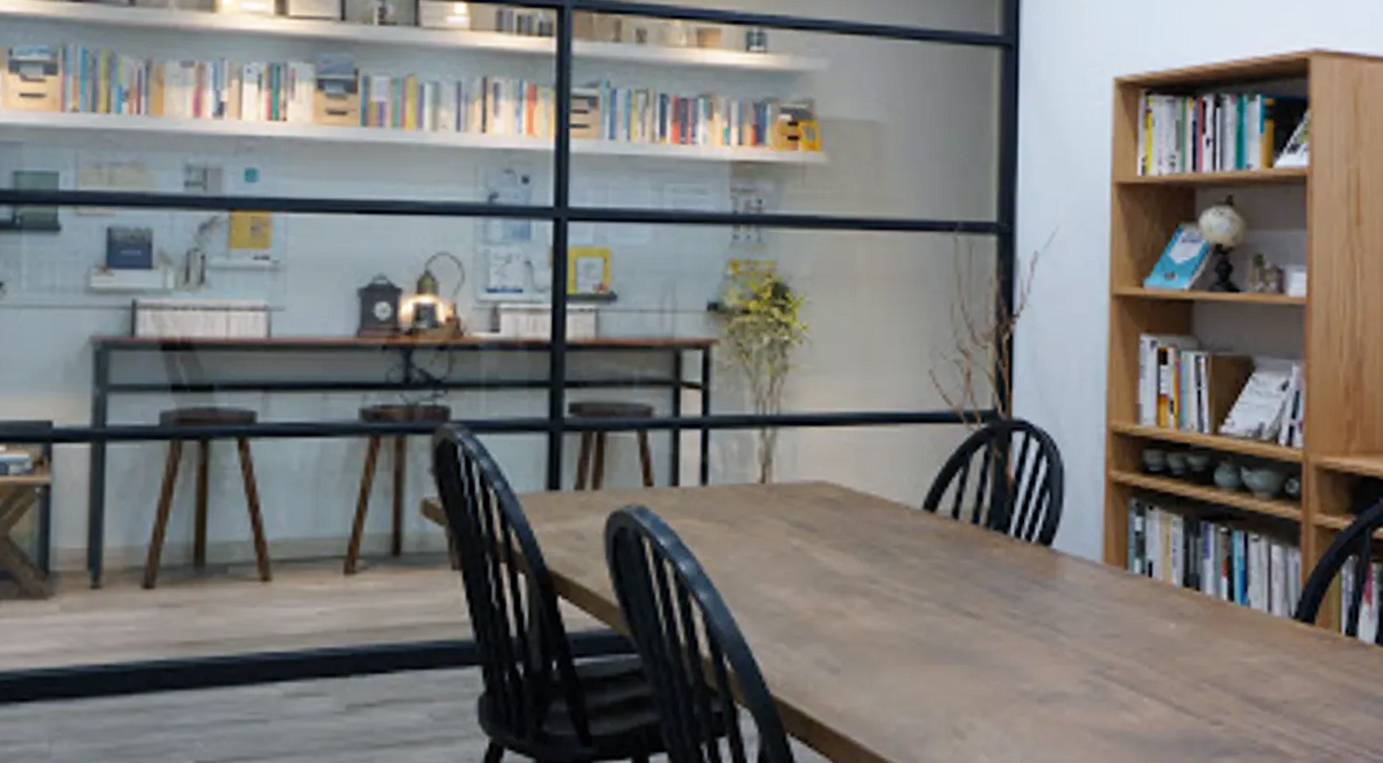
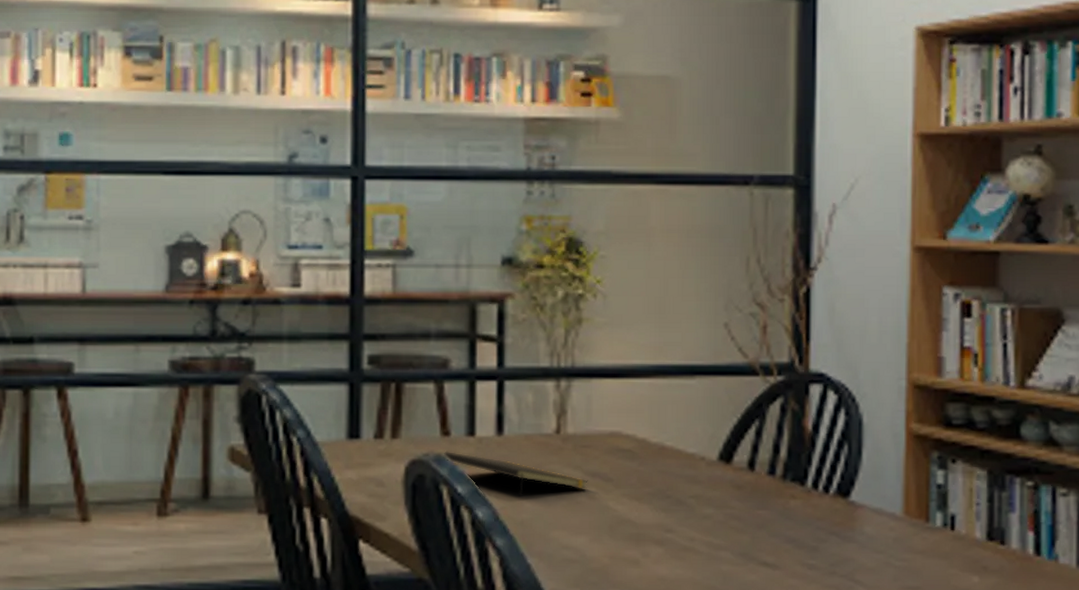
notepad: none [645,502,793,548] -> present [443,451,588,496]

